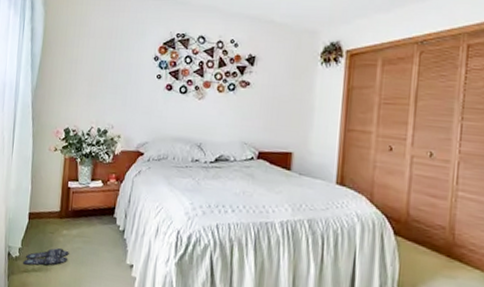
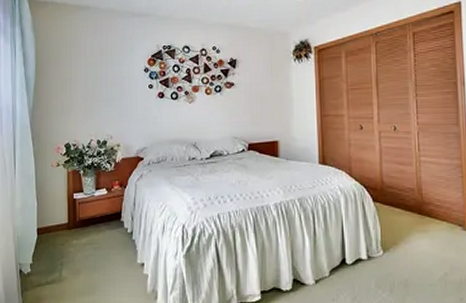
slippers: present [23,247,69,266] -> none [36,257,81,279]

